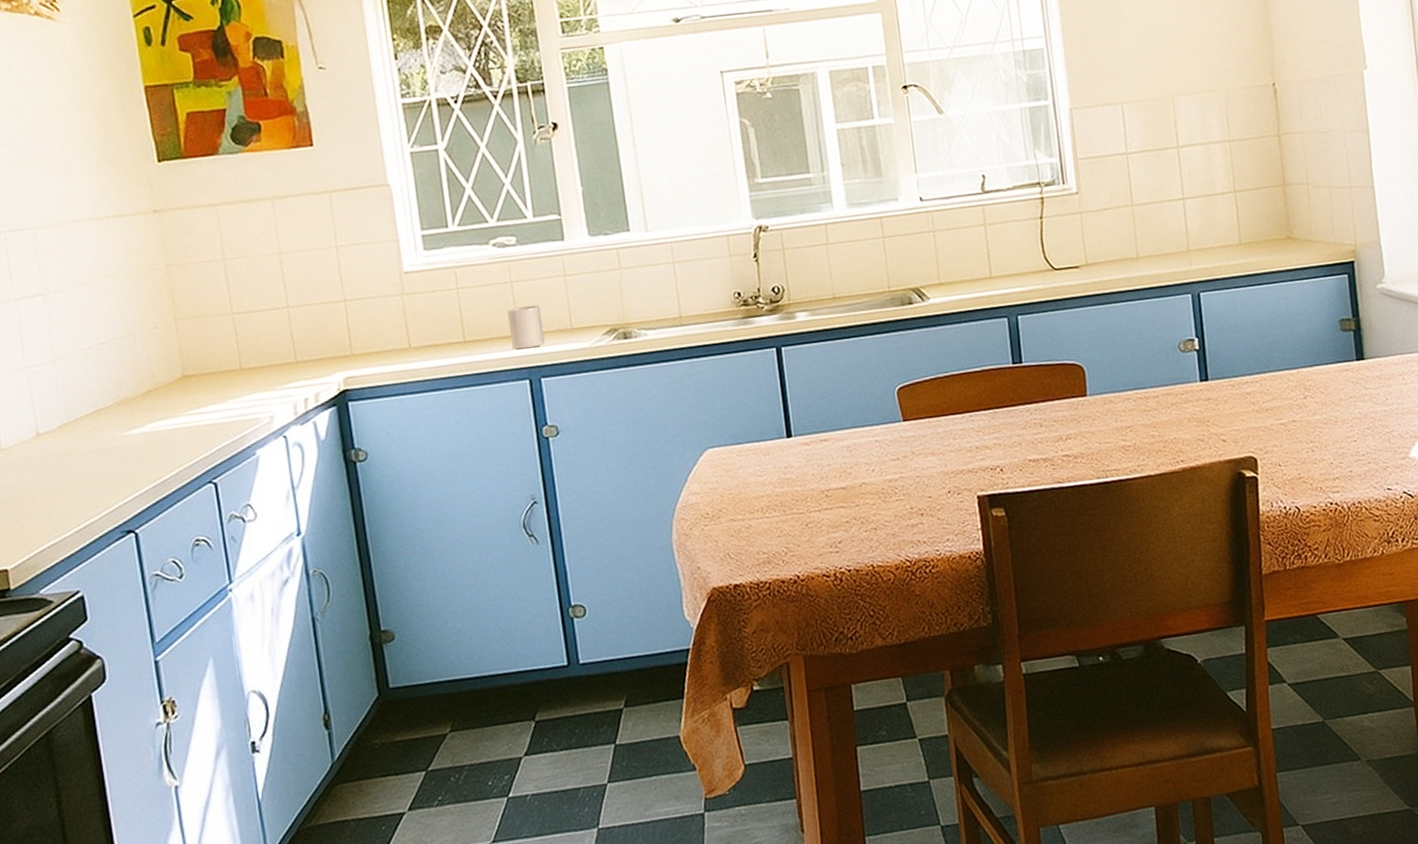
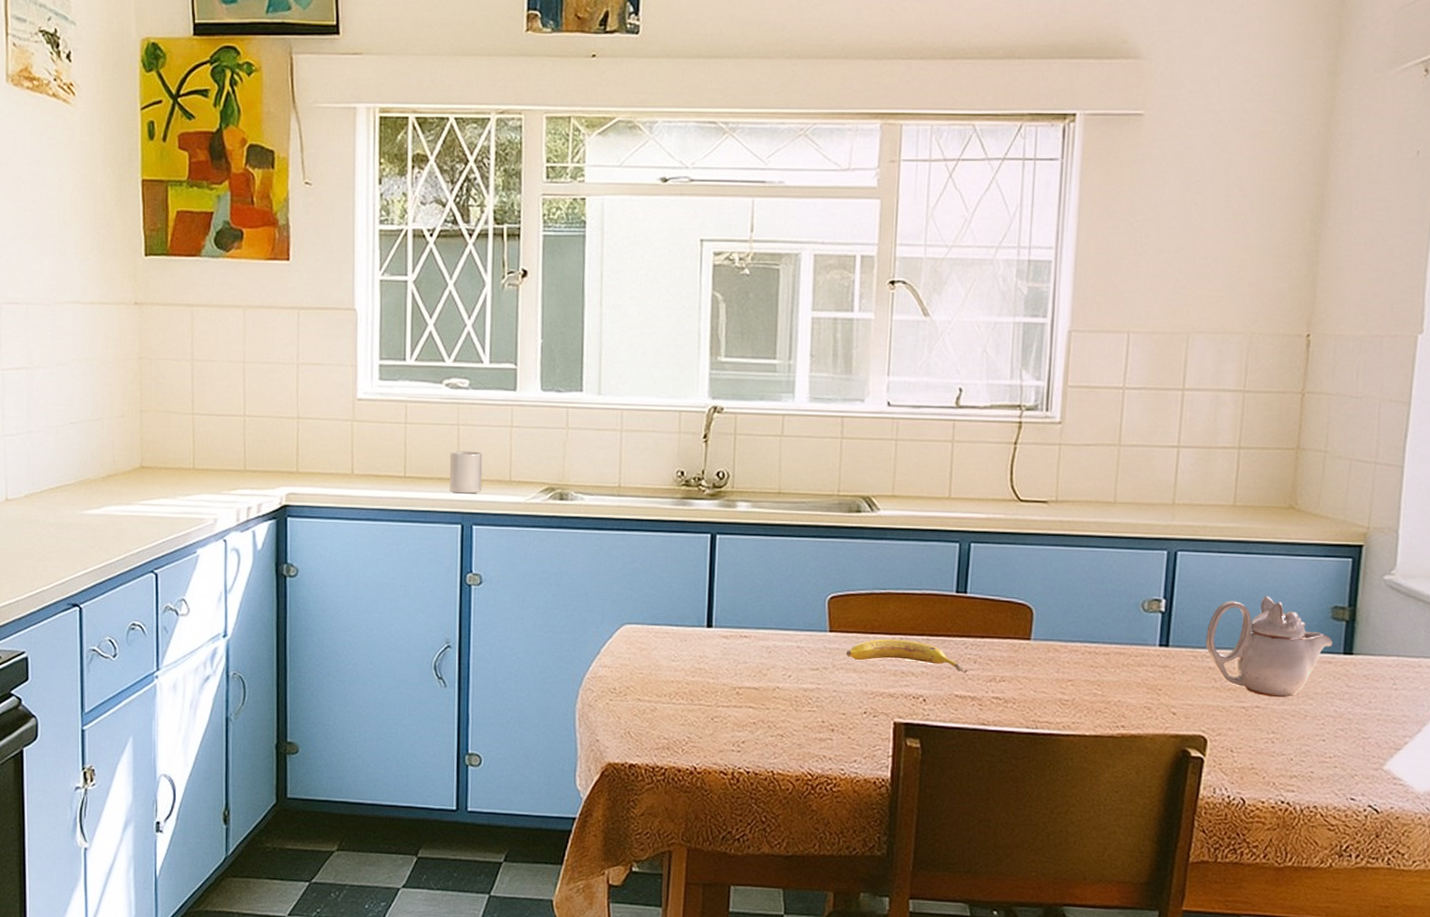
fruit: none [921,415,1036,444] -> present [845,638,968,673]
teapot: none [1238,320,1346,411] -> present [1205,596,1333,698]

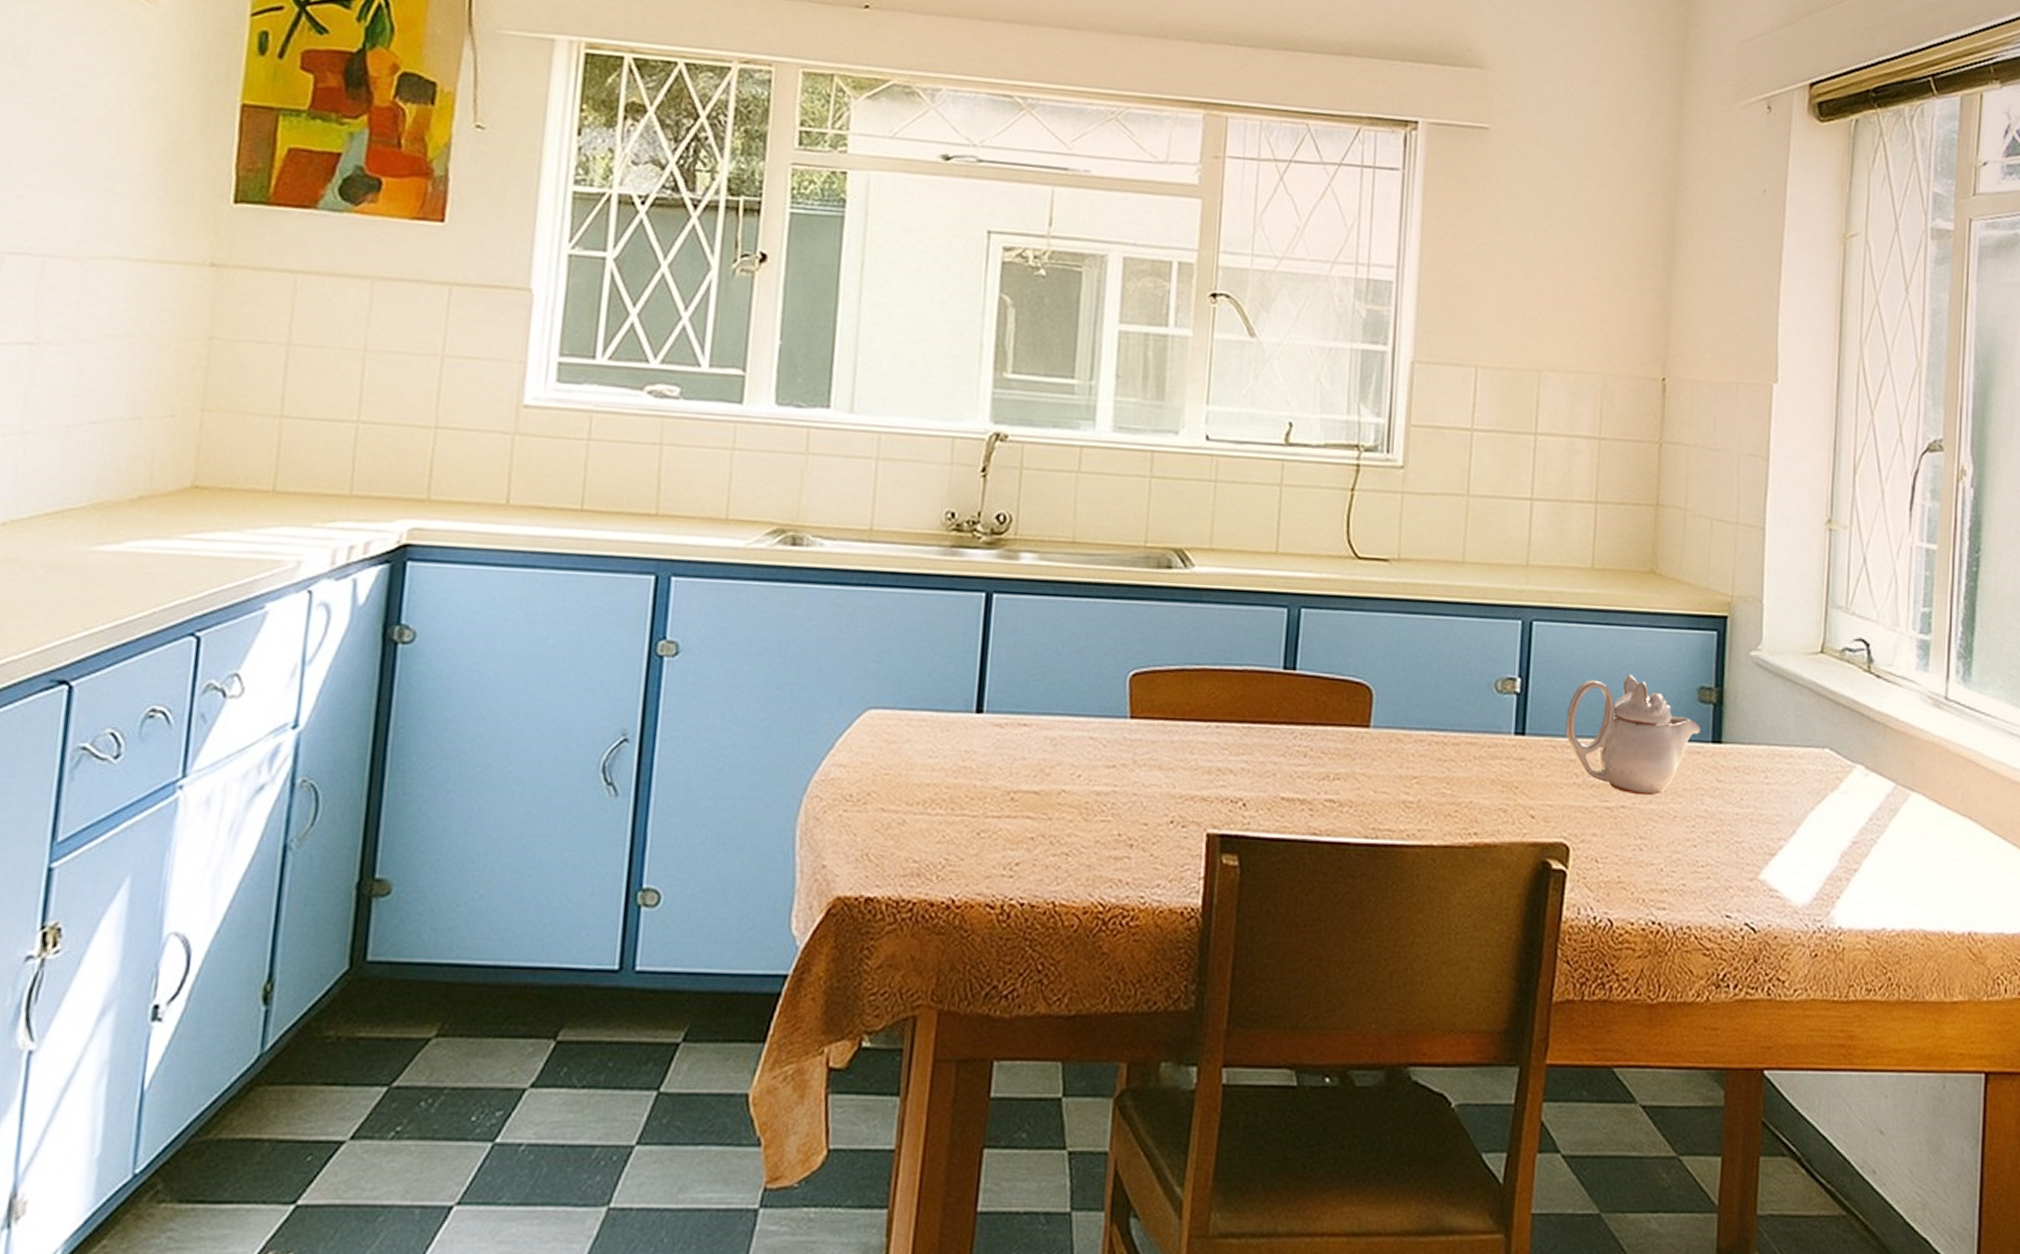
mug: present [449,450,483,494] -> none [642,477,692,535]
fruit: present [845,638,968,673] -> none [1149,726,1297,769]

